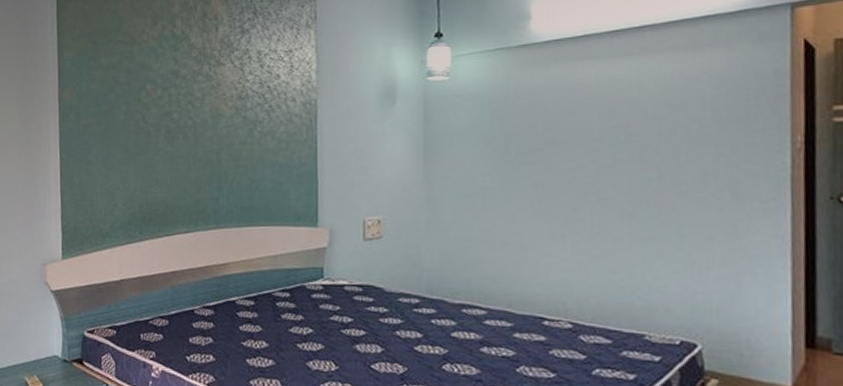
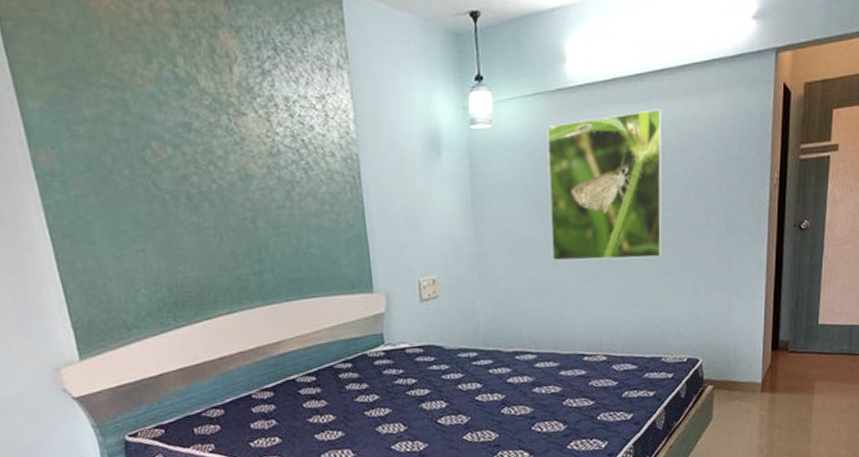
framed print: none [507,65,645,219] -> present [546,109,663,261]

